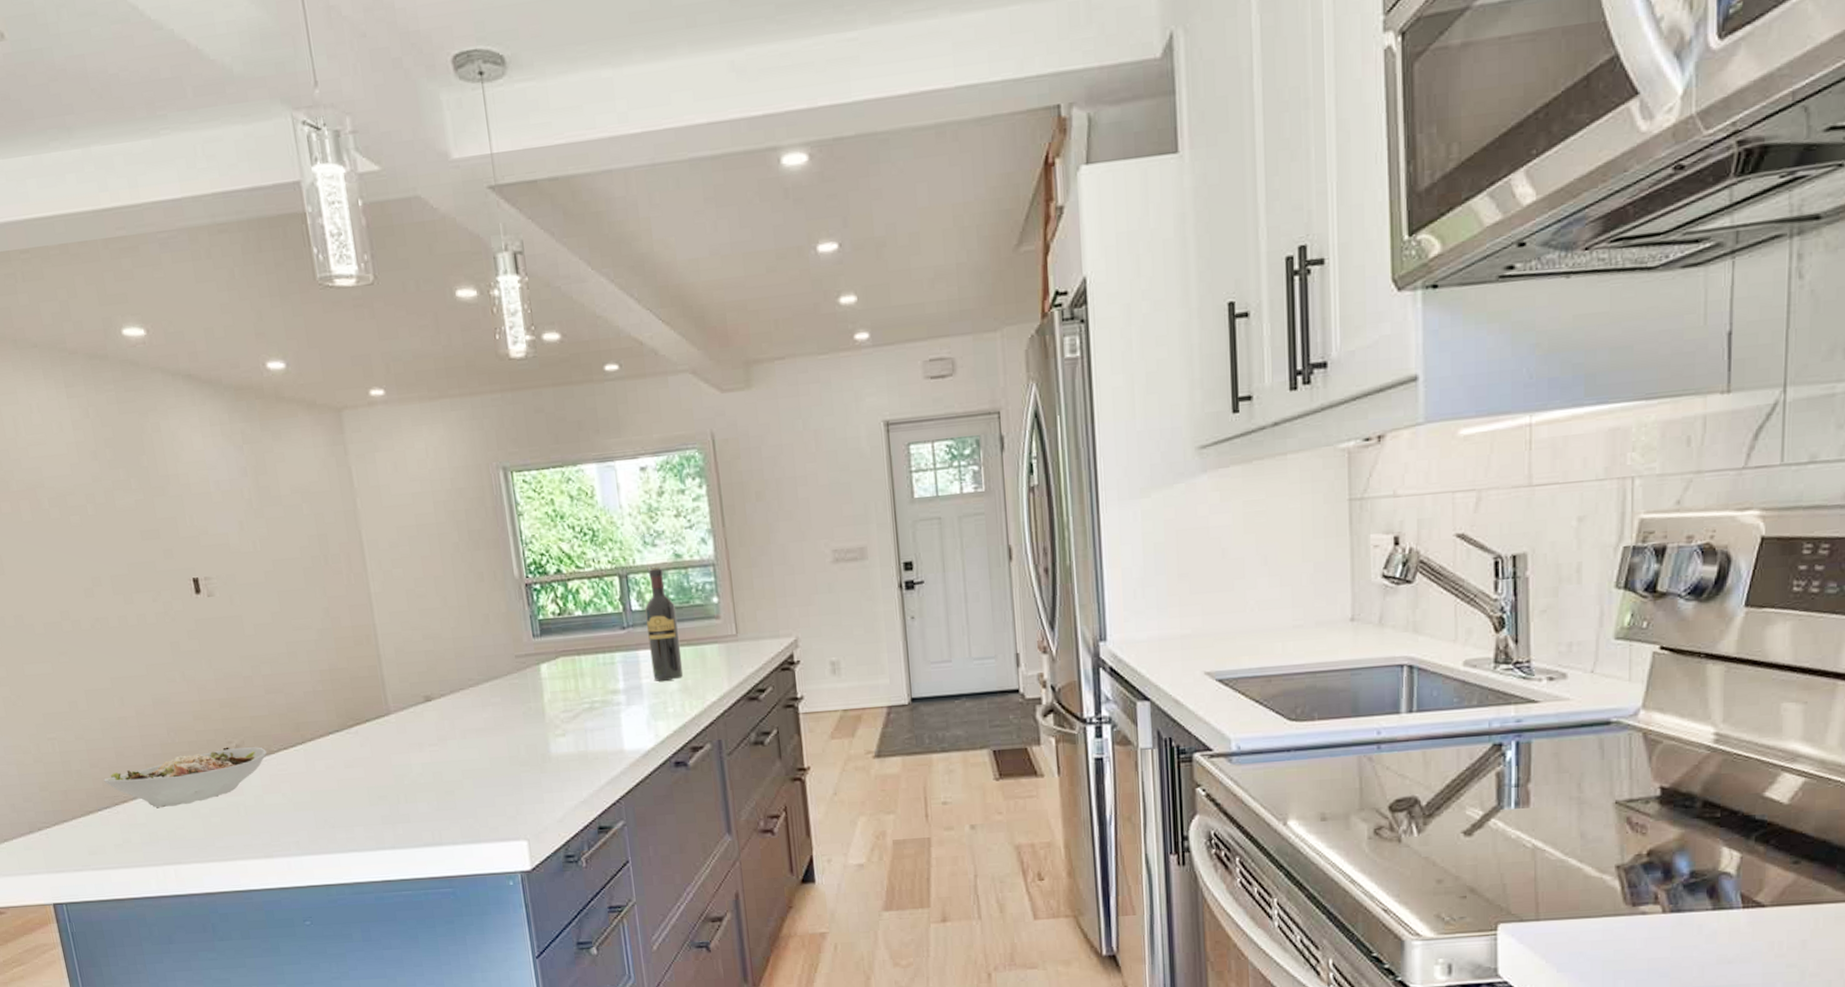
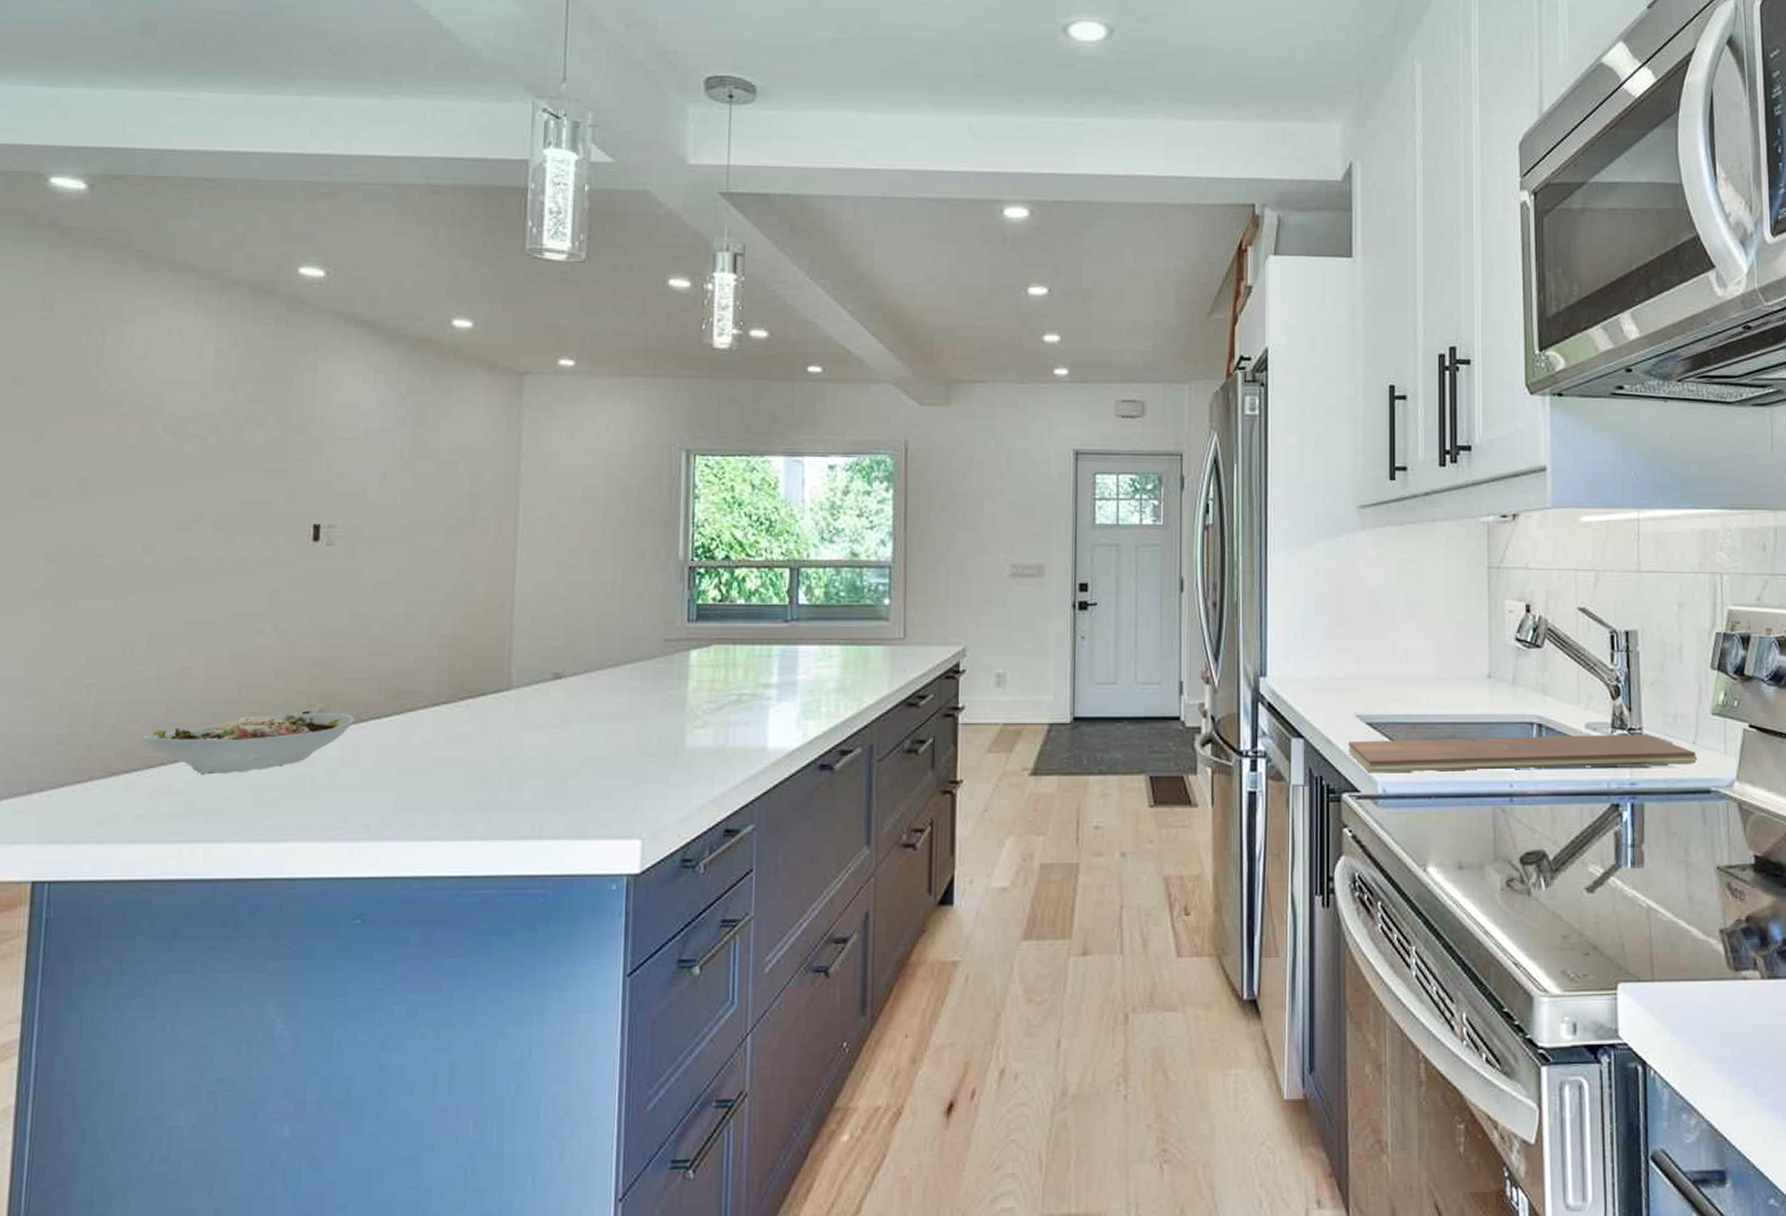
wine bottle: present [645,567,684,682] -> none [810,564,845,679]
chopping board: none [1198,666,1596,731] -> present [1349,734,1698,773]

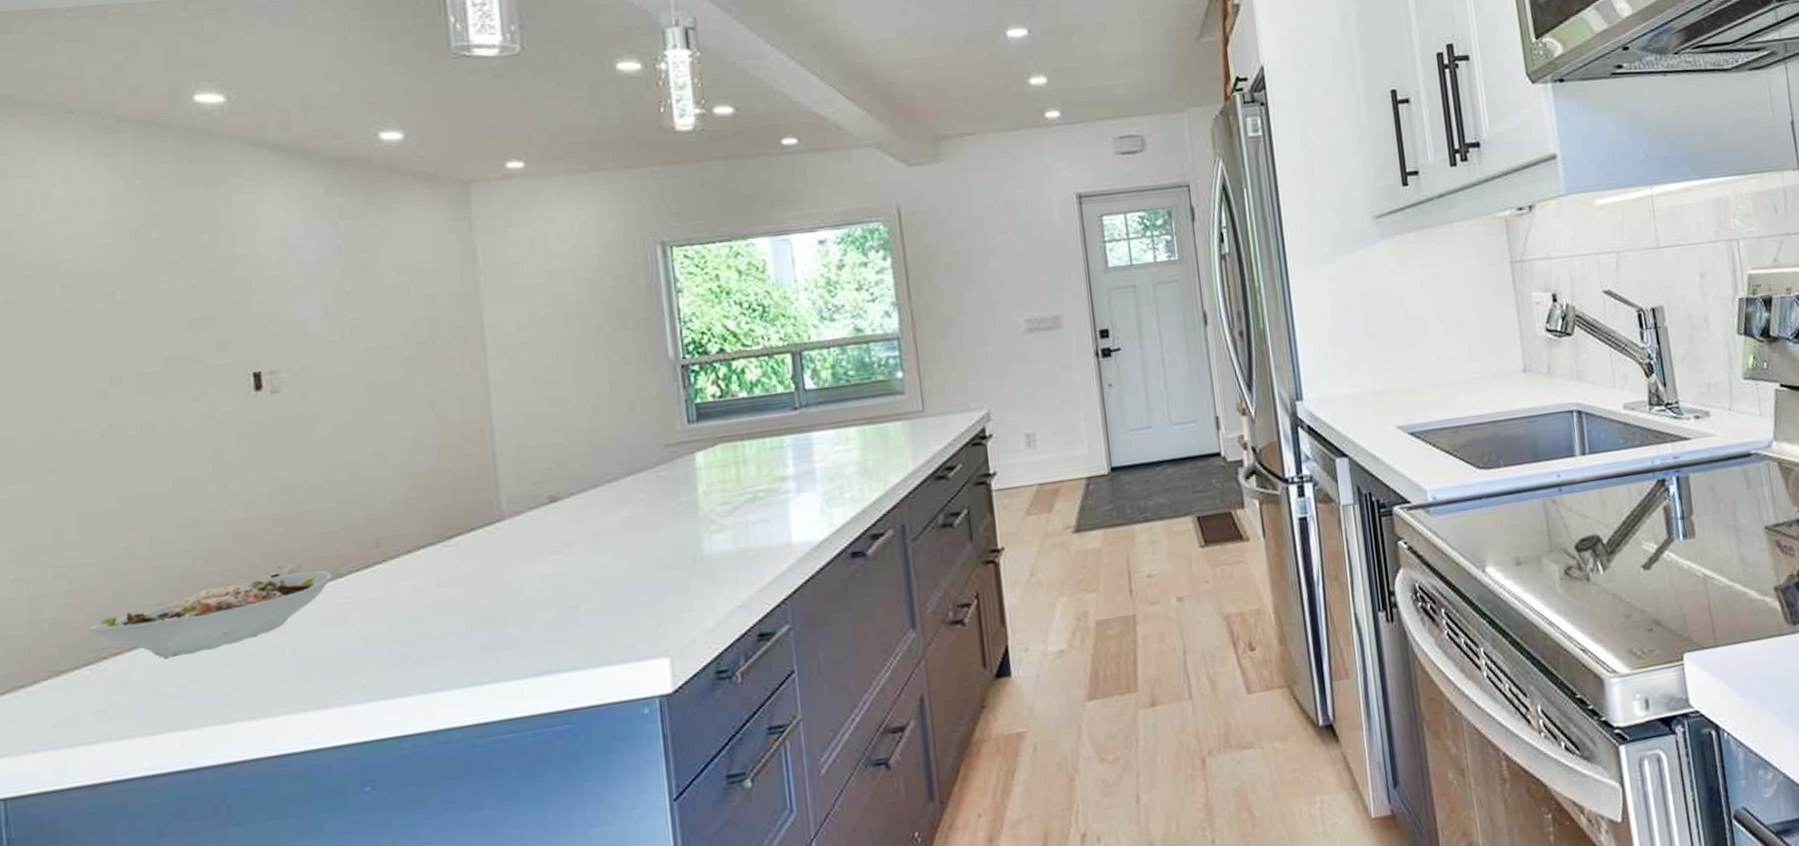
chopping board: present [1349,734,1698,773] -> none [1393,406,1735,483]

